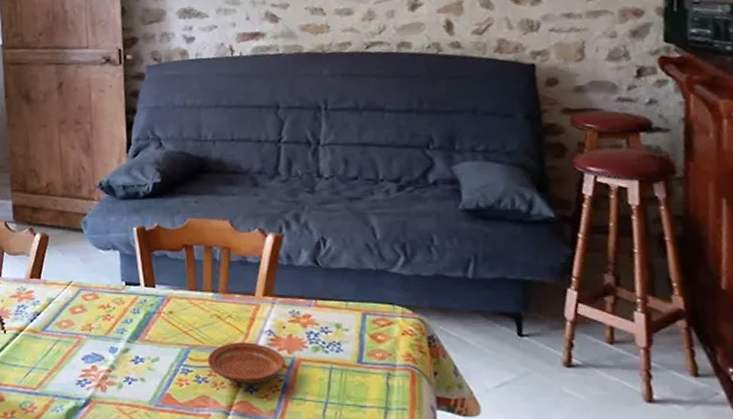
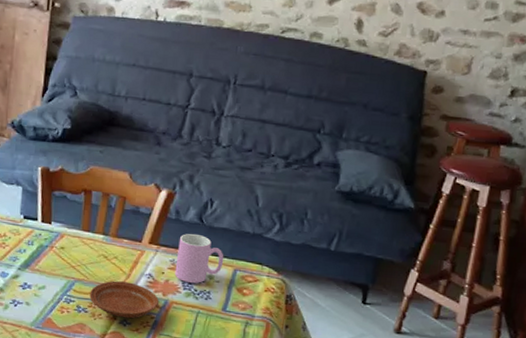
cup: none [295,279,350,336] -> present [174,234,224,284]

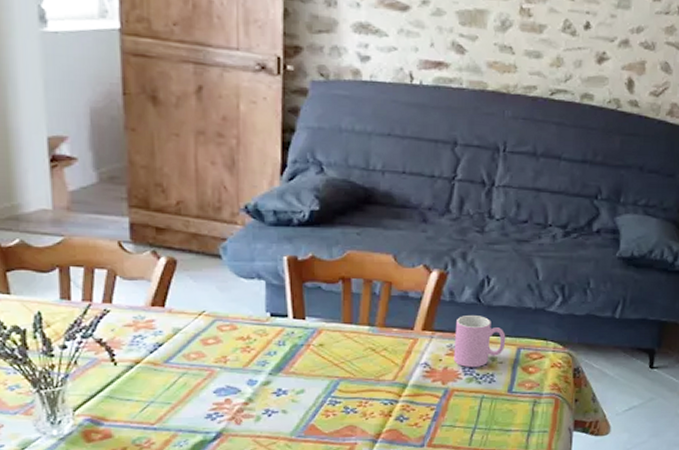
plate: present [89,280,159,319] -> none [358,374,438,414]

